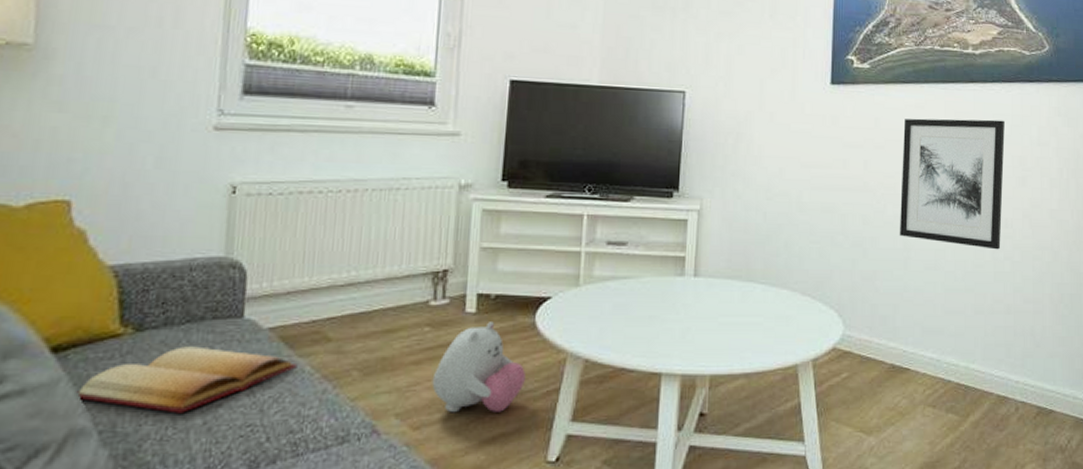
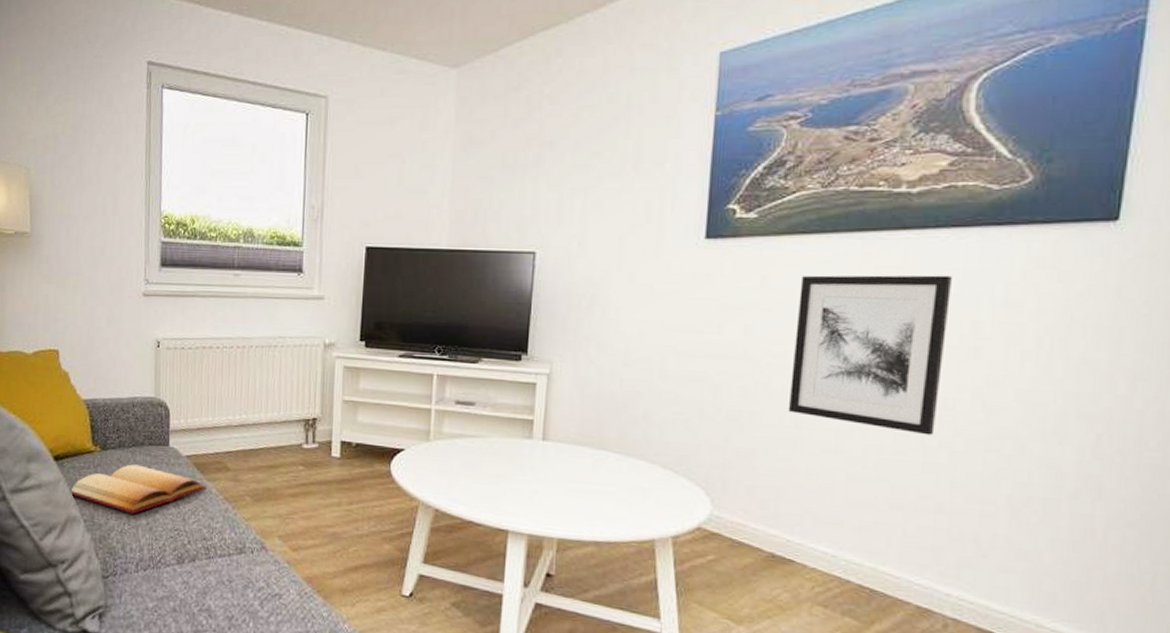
plush toy: present [432,322,526,413] -> none [306,466,383,546]

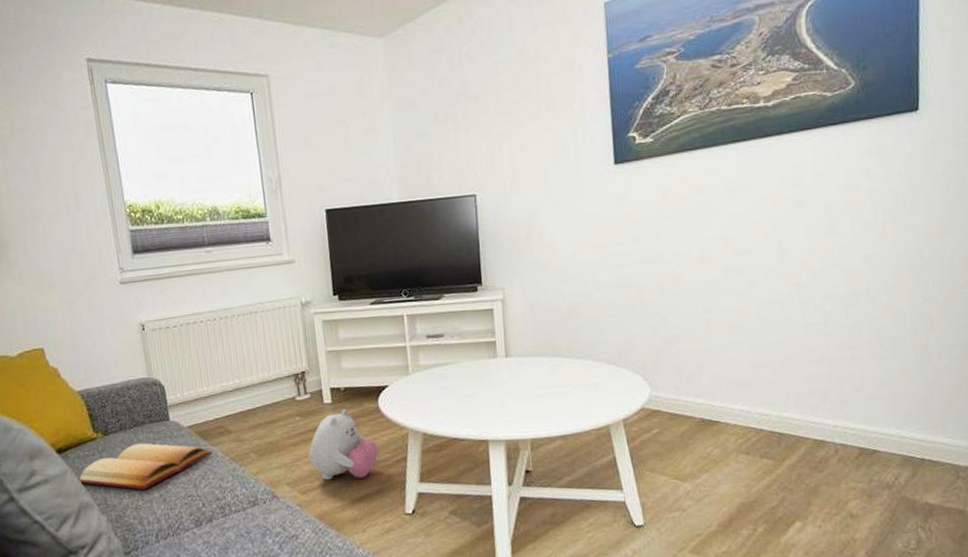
plush toy: none [306,466,383,546] -> present [308,409,378,481]
wall art: present [787,275,952,436] -> none [694,170,810,302]

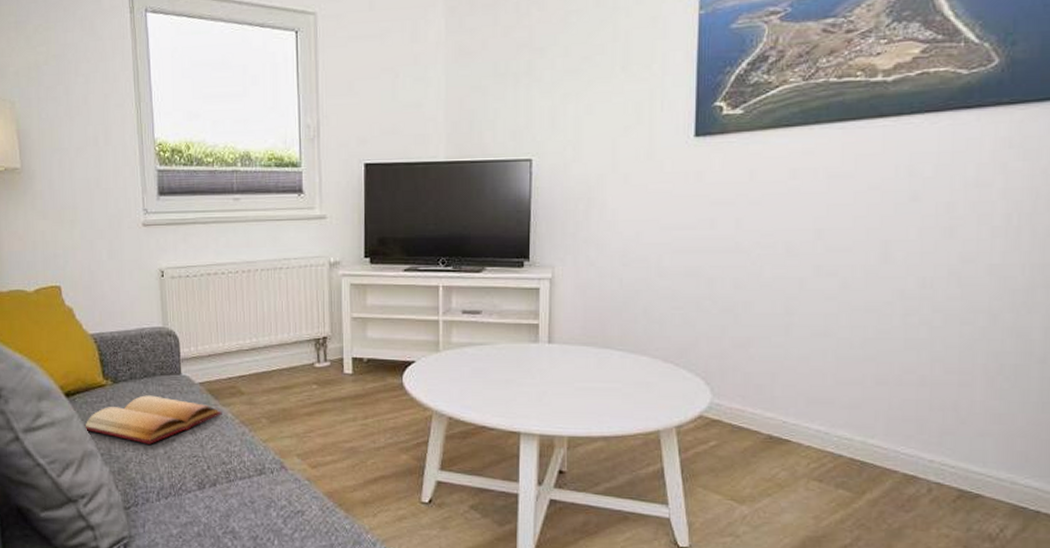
plush toy: present [308,409,378,481] -> none [322,382,398,458]

